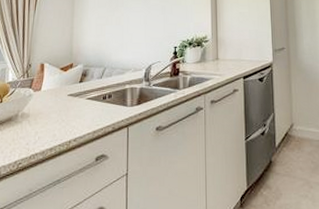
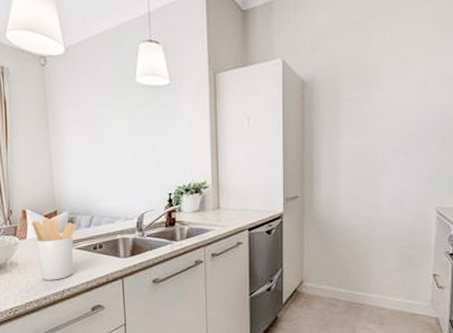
utensil holder: none [48,71,90,131] -> present [31,219,77,280]

